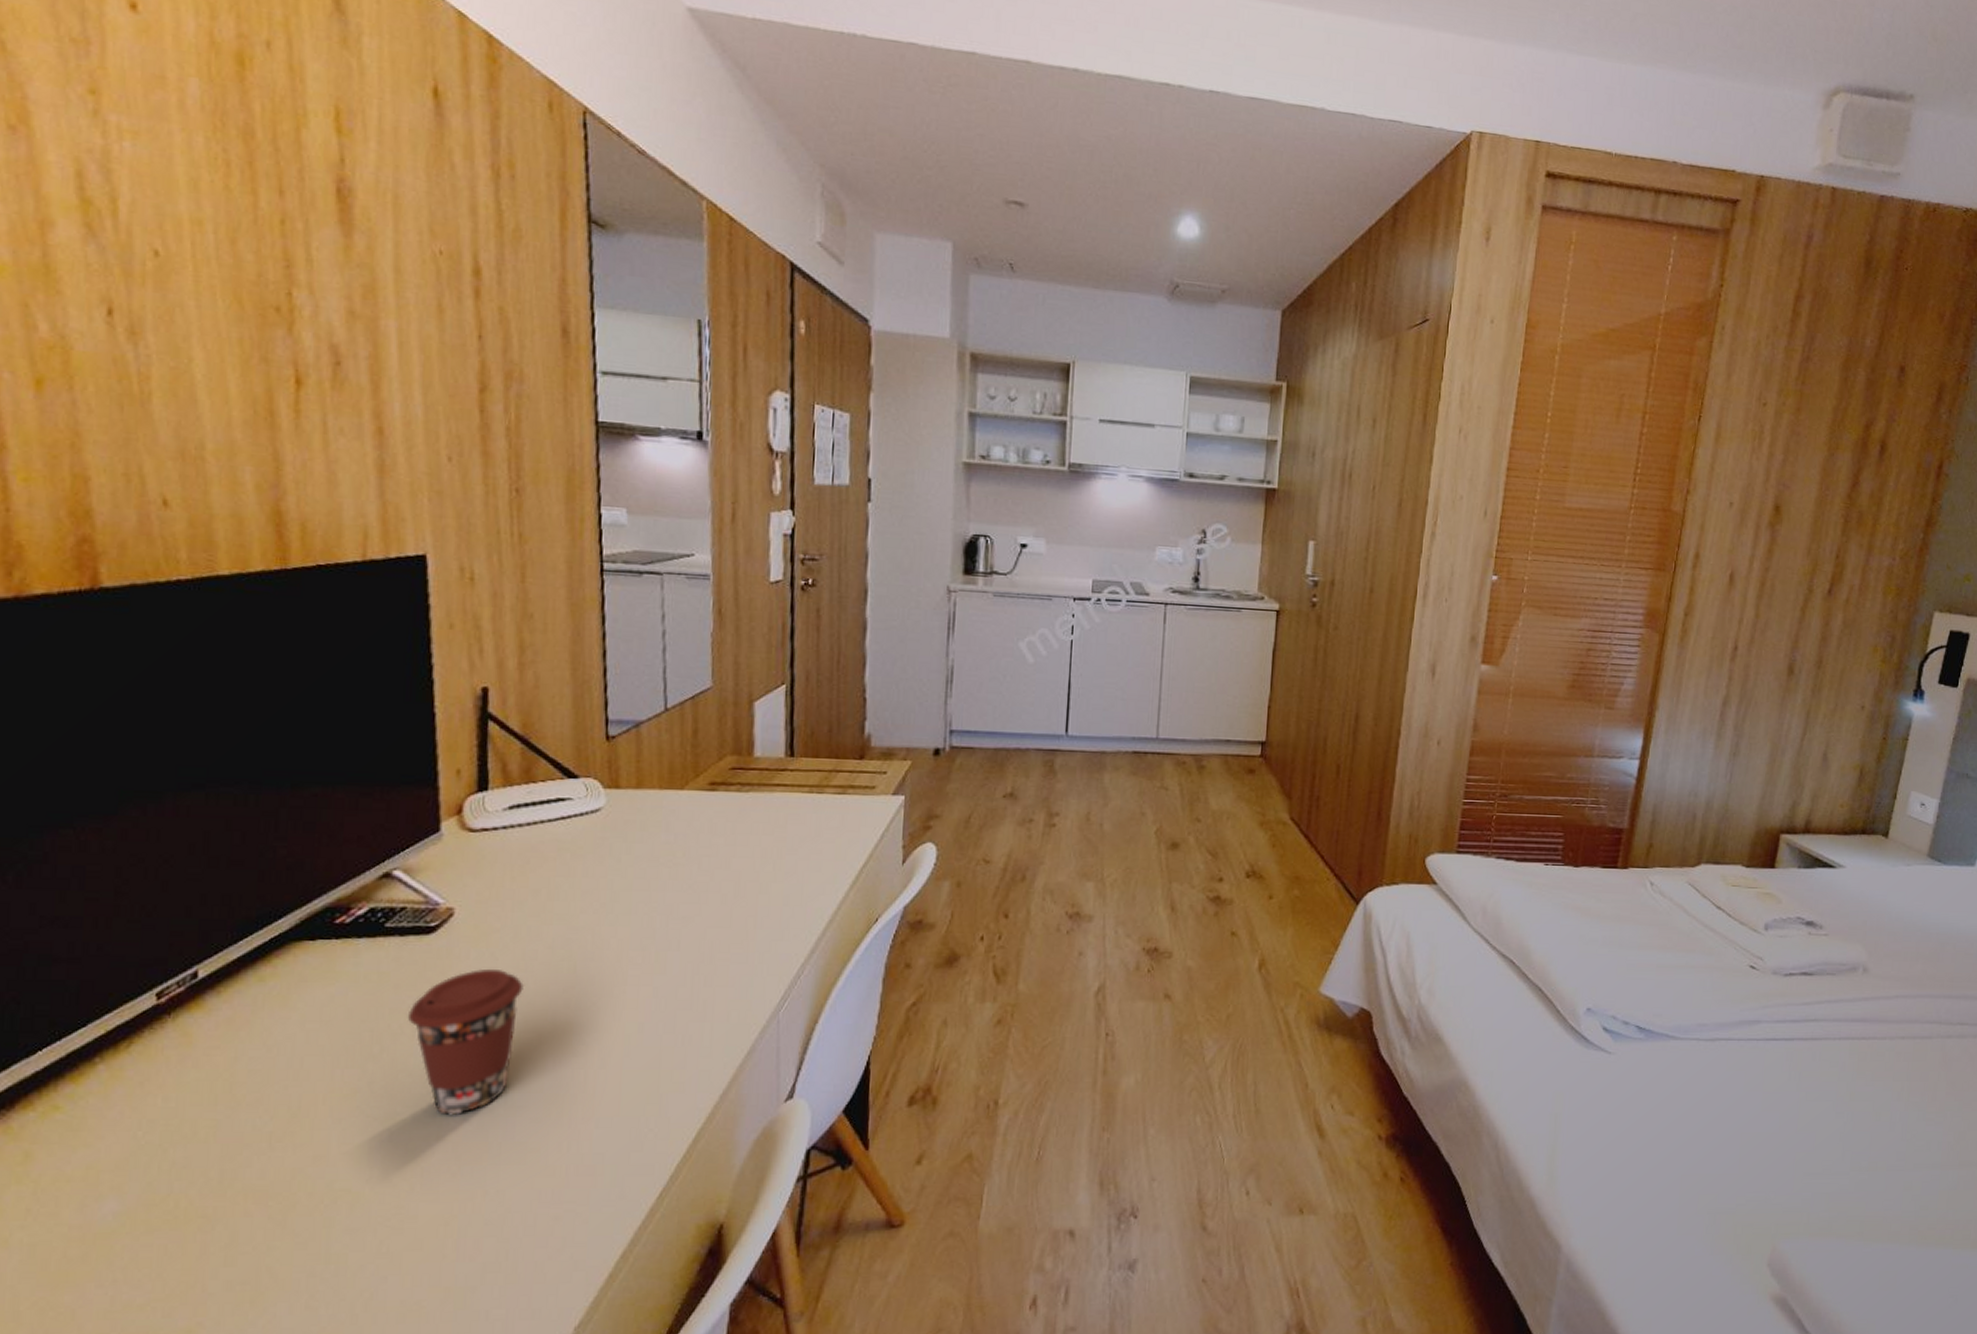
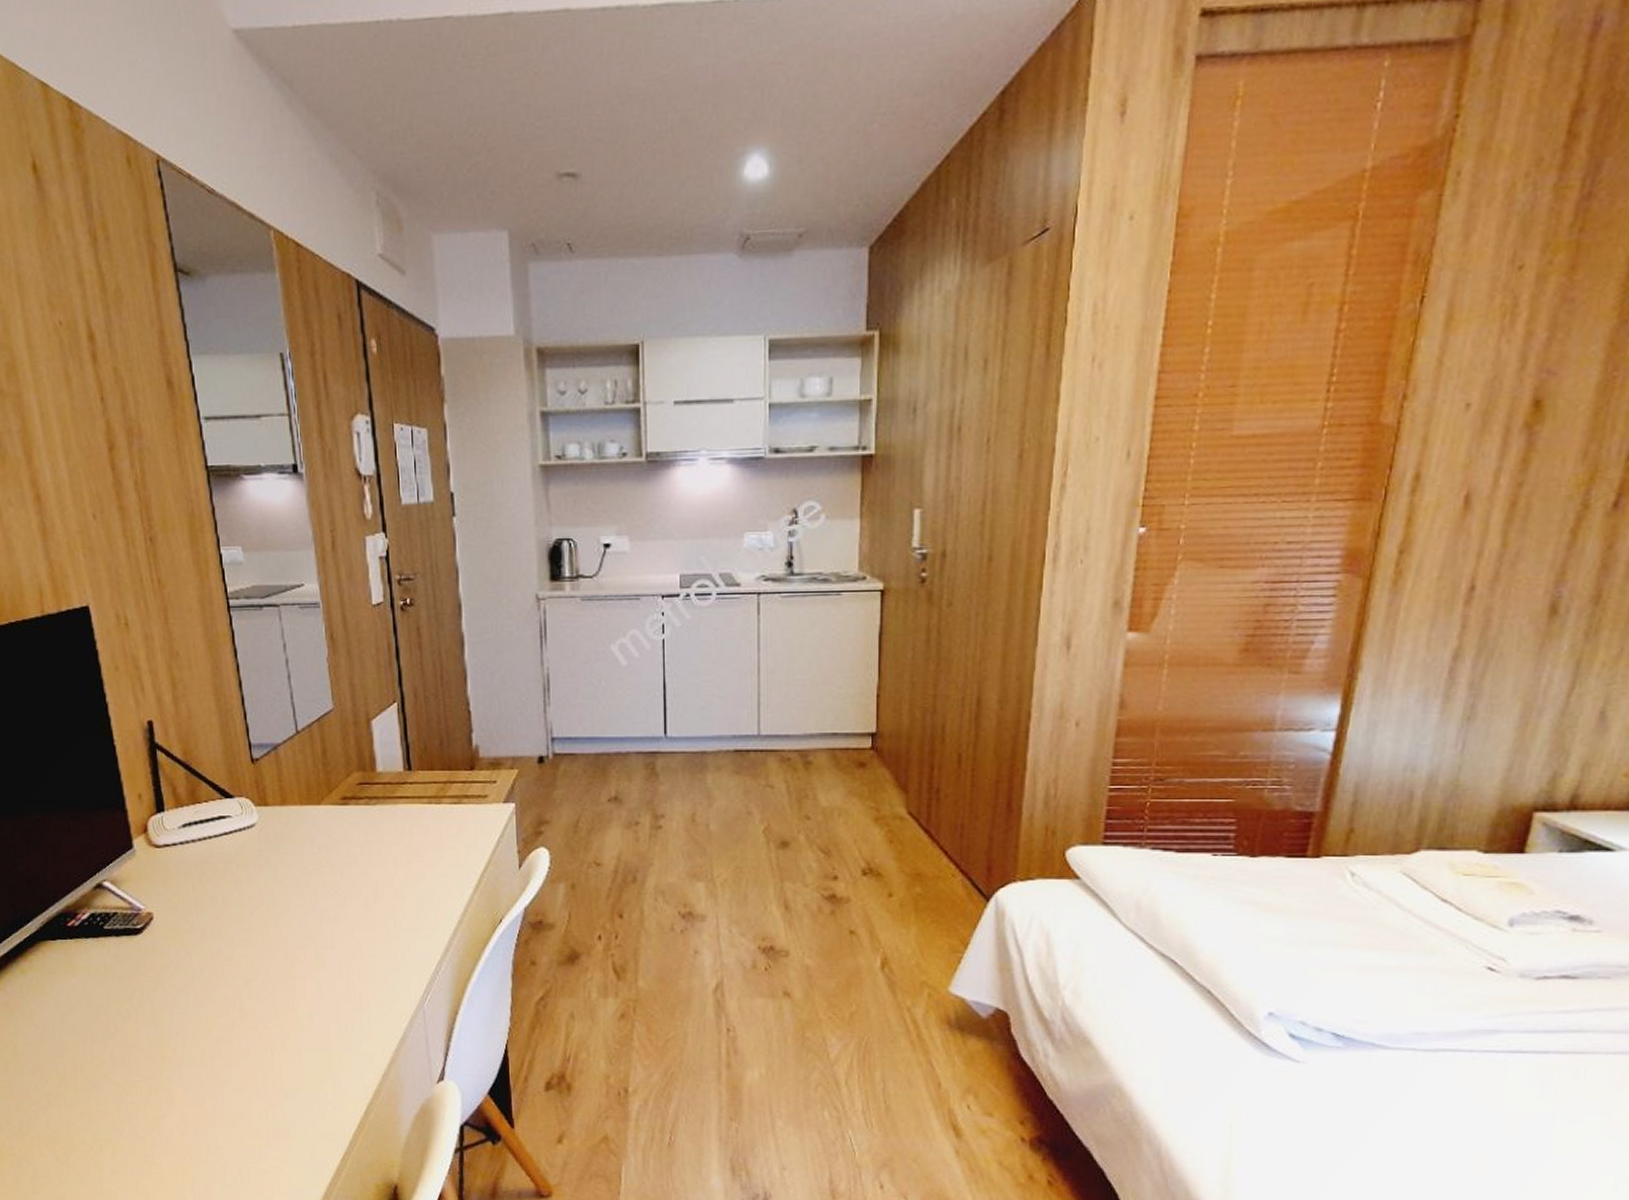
coffee cup: present [407,968,525,1115] -> none [130,963,215,1084]

